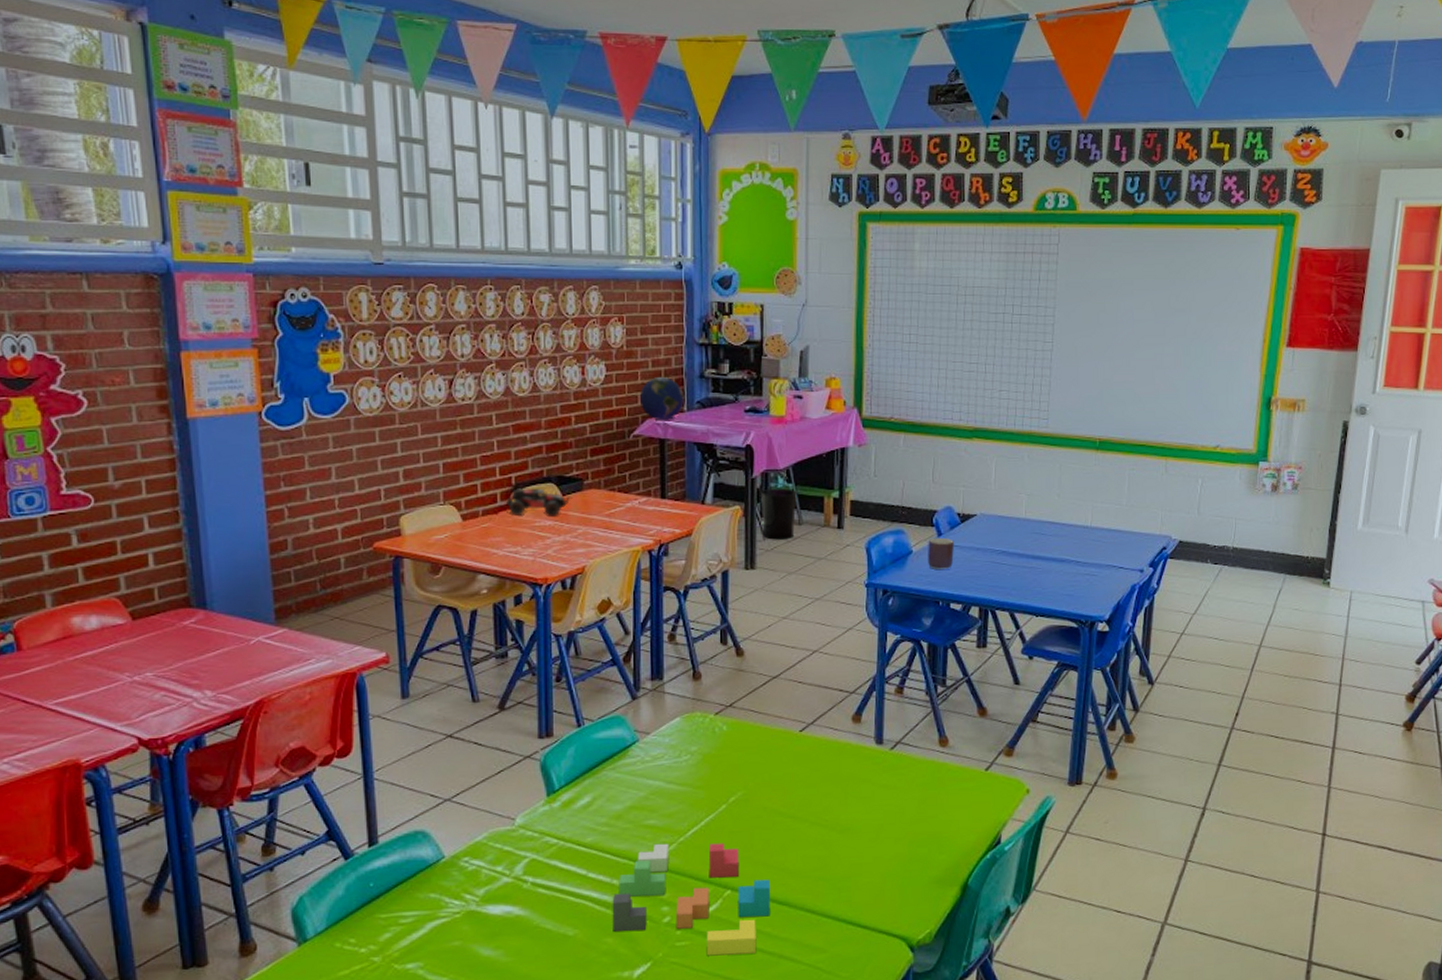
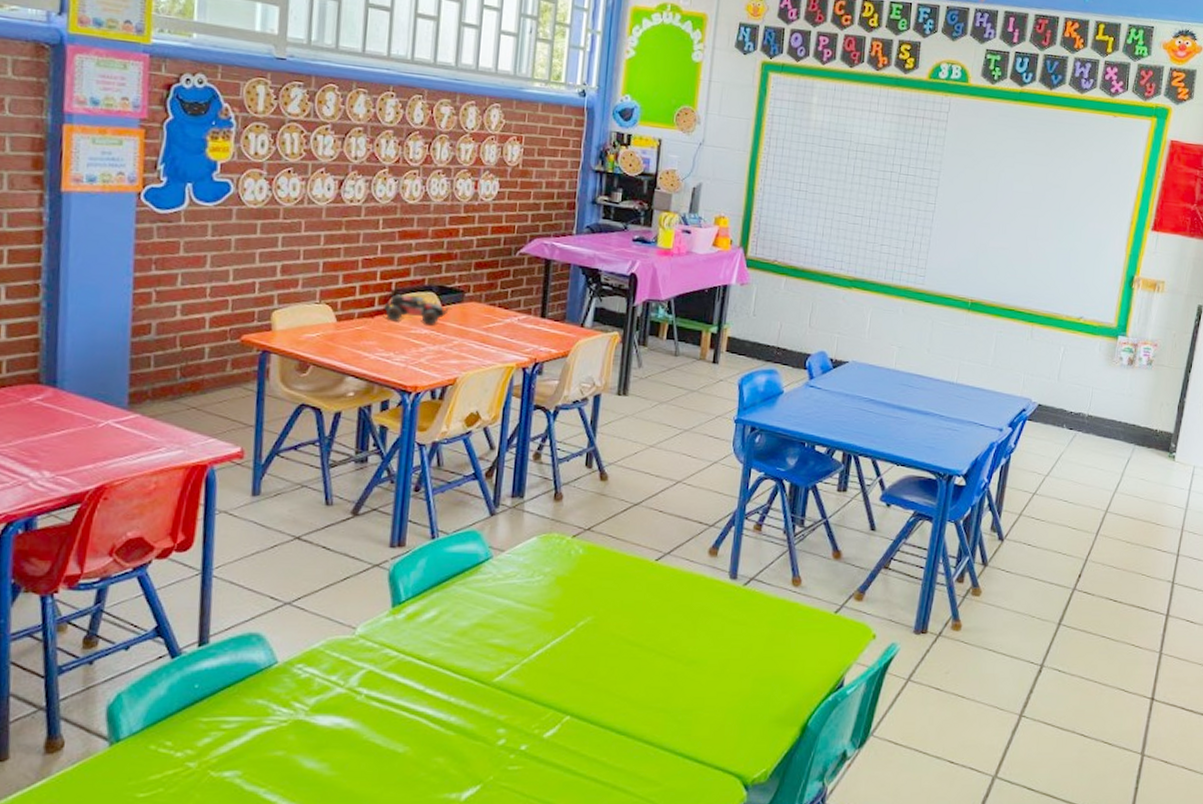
toy blocks: present [612,843,771,956] -> none [444,663,611,782]
globe: present [639,377,684,420] -> none [529,198,574,242]
waste bin: present [760,489,798,540] -> none [639,318,677,369]
mug: present [928,537,955,571] -> none [797,380,826,413]

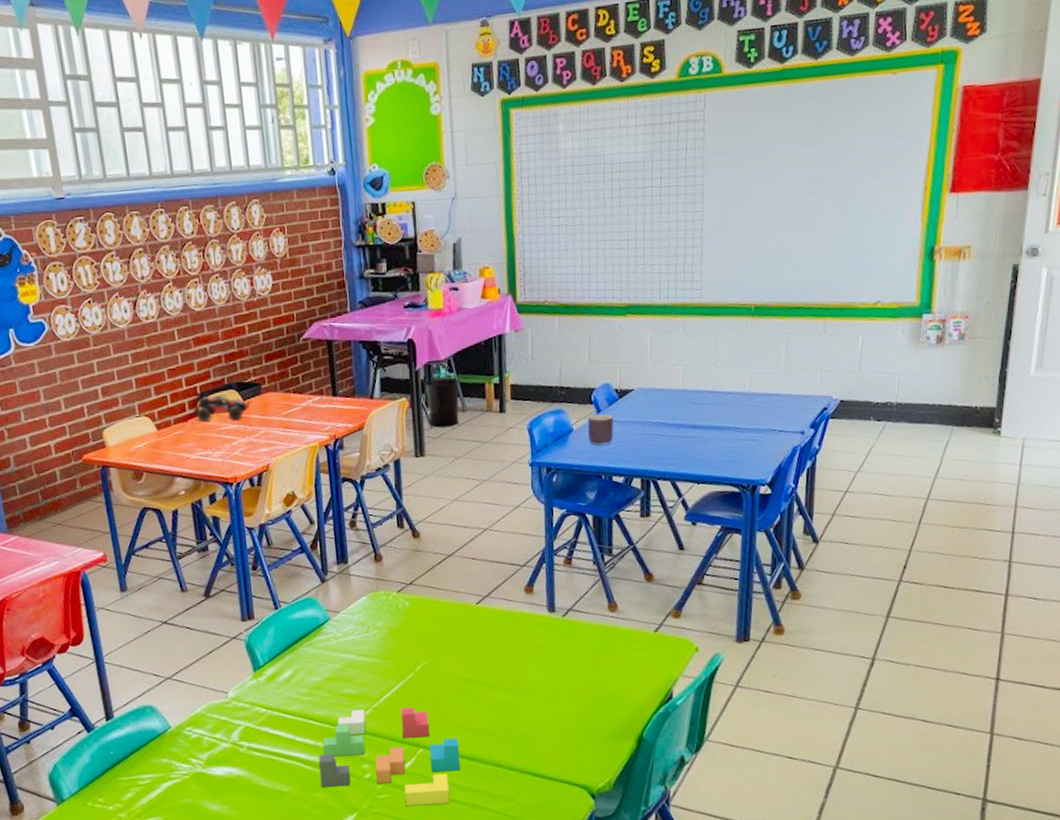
toy blocks: none [444,663,611,782] -> present [318,707,460,807]
waste bin: none [639,318,677,369] -> present [424,378,460,428]
mug: none [797,380,826,413] -> present [587,413,614,446]

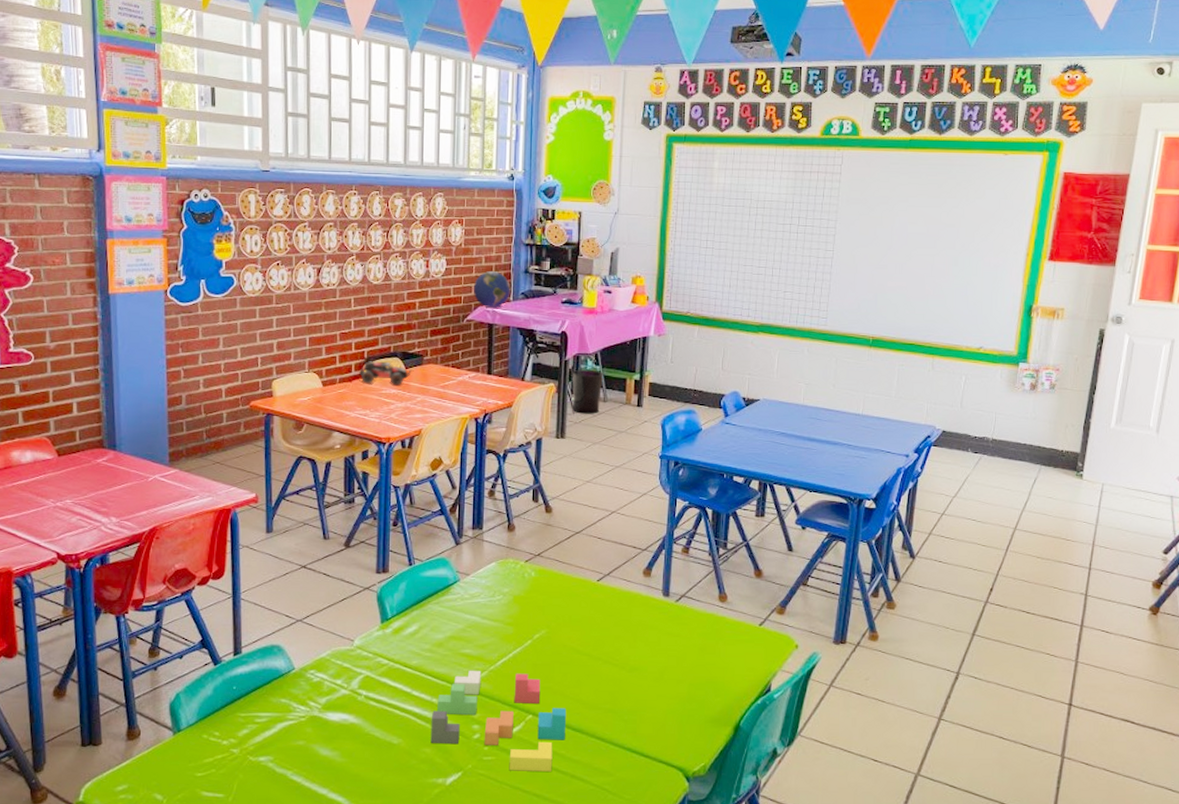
globe: none [305,281,347,323] -> present [473,271,511,308]
mug: present [587,413,614,446] -> none [715,418,740,447]

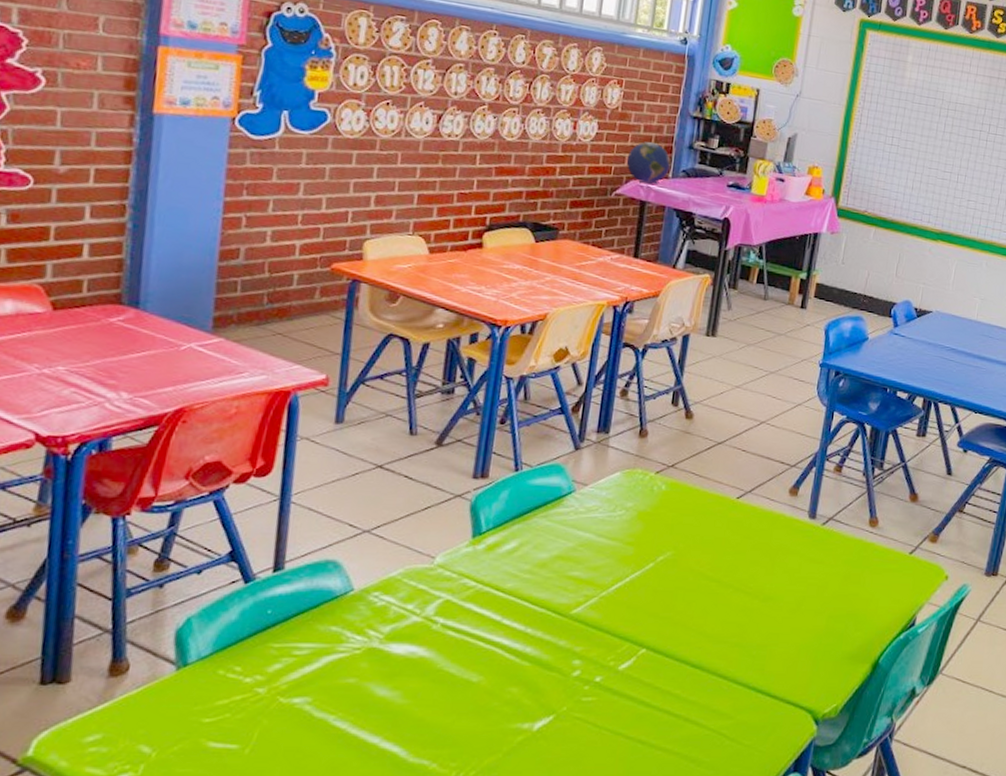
toy car: present [358,361,412,386] -> none [476,229,543,261]
toy blocks: present [430,670,567,772] -> none [519,595,687,714]
waste bin: present [572,370,604,414] -> none [729,262,768,312]

